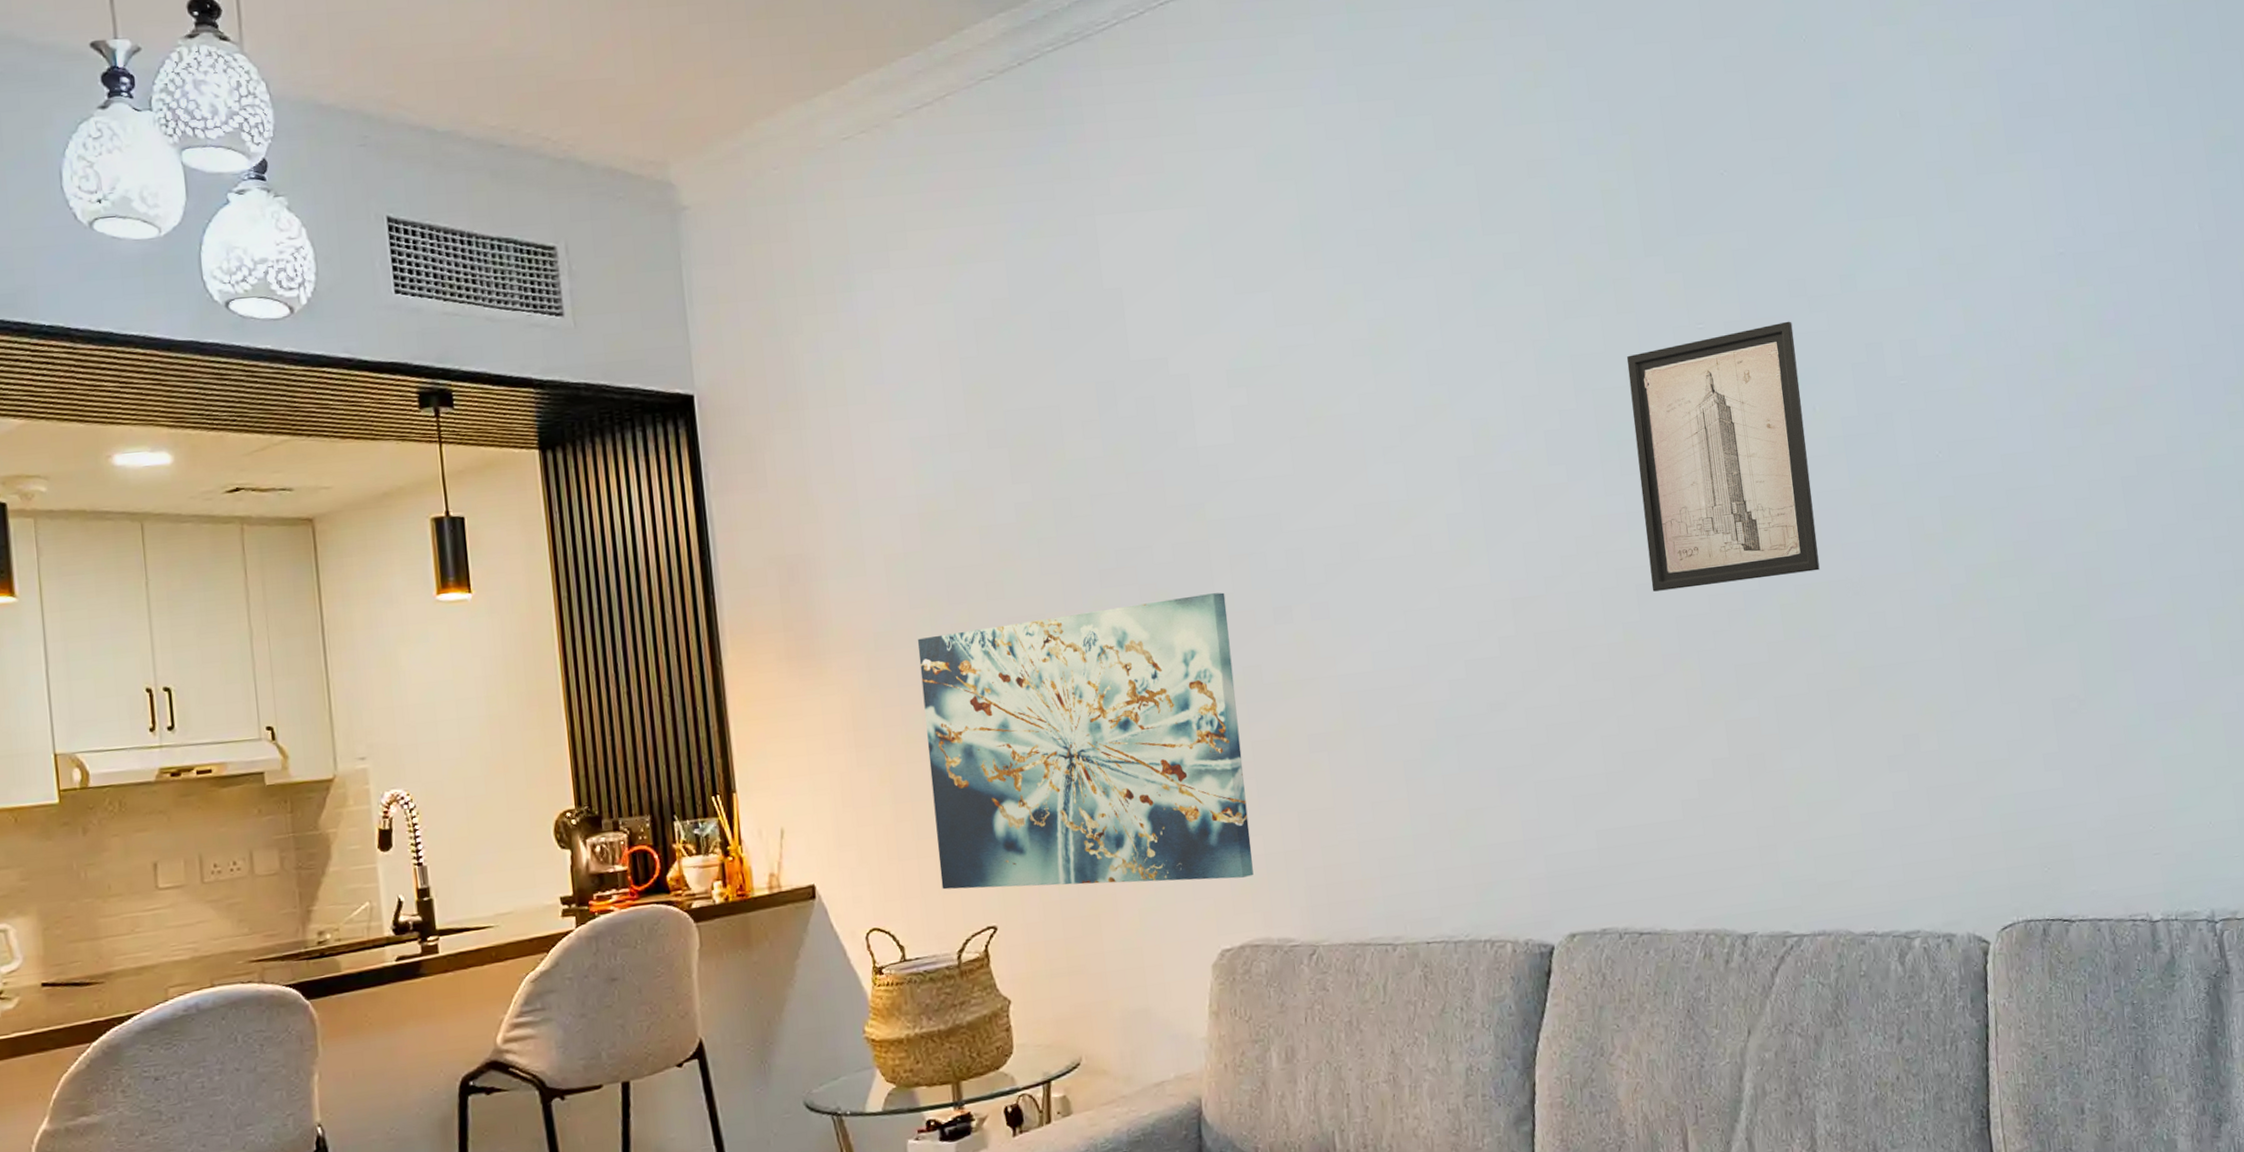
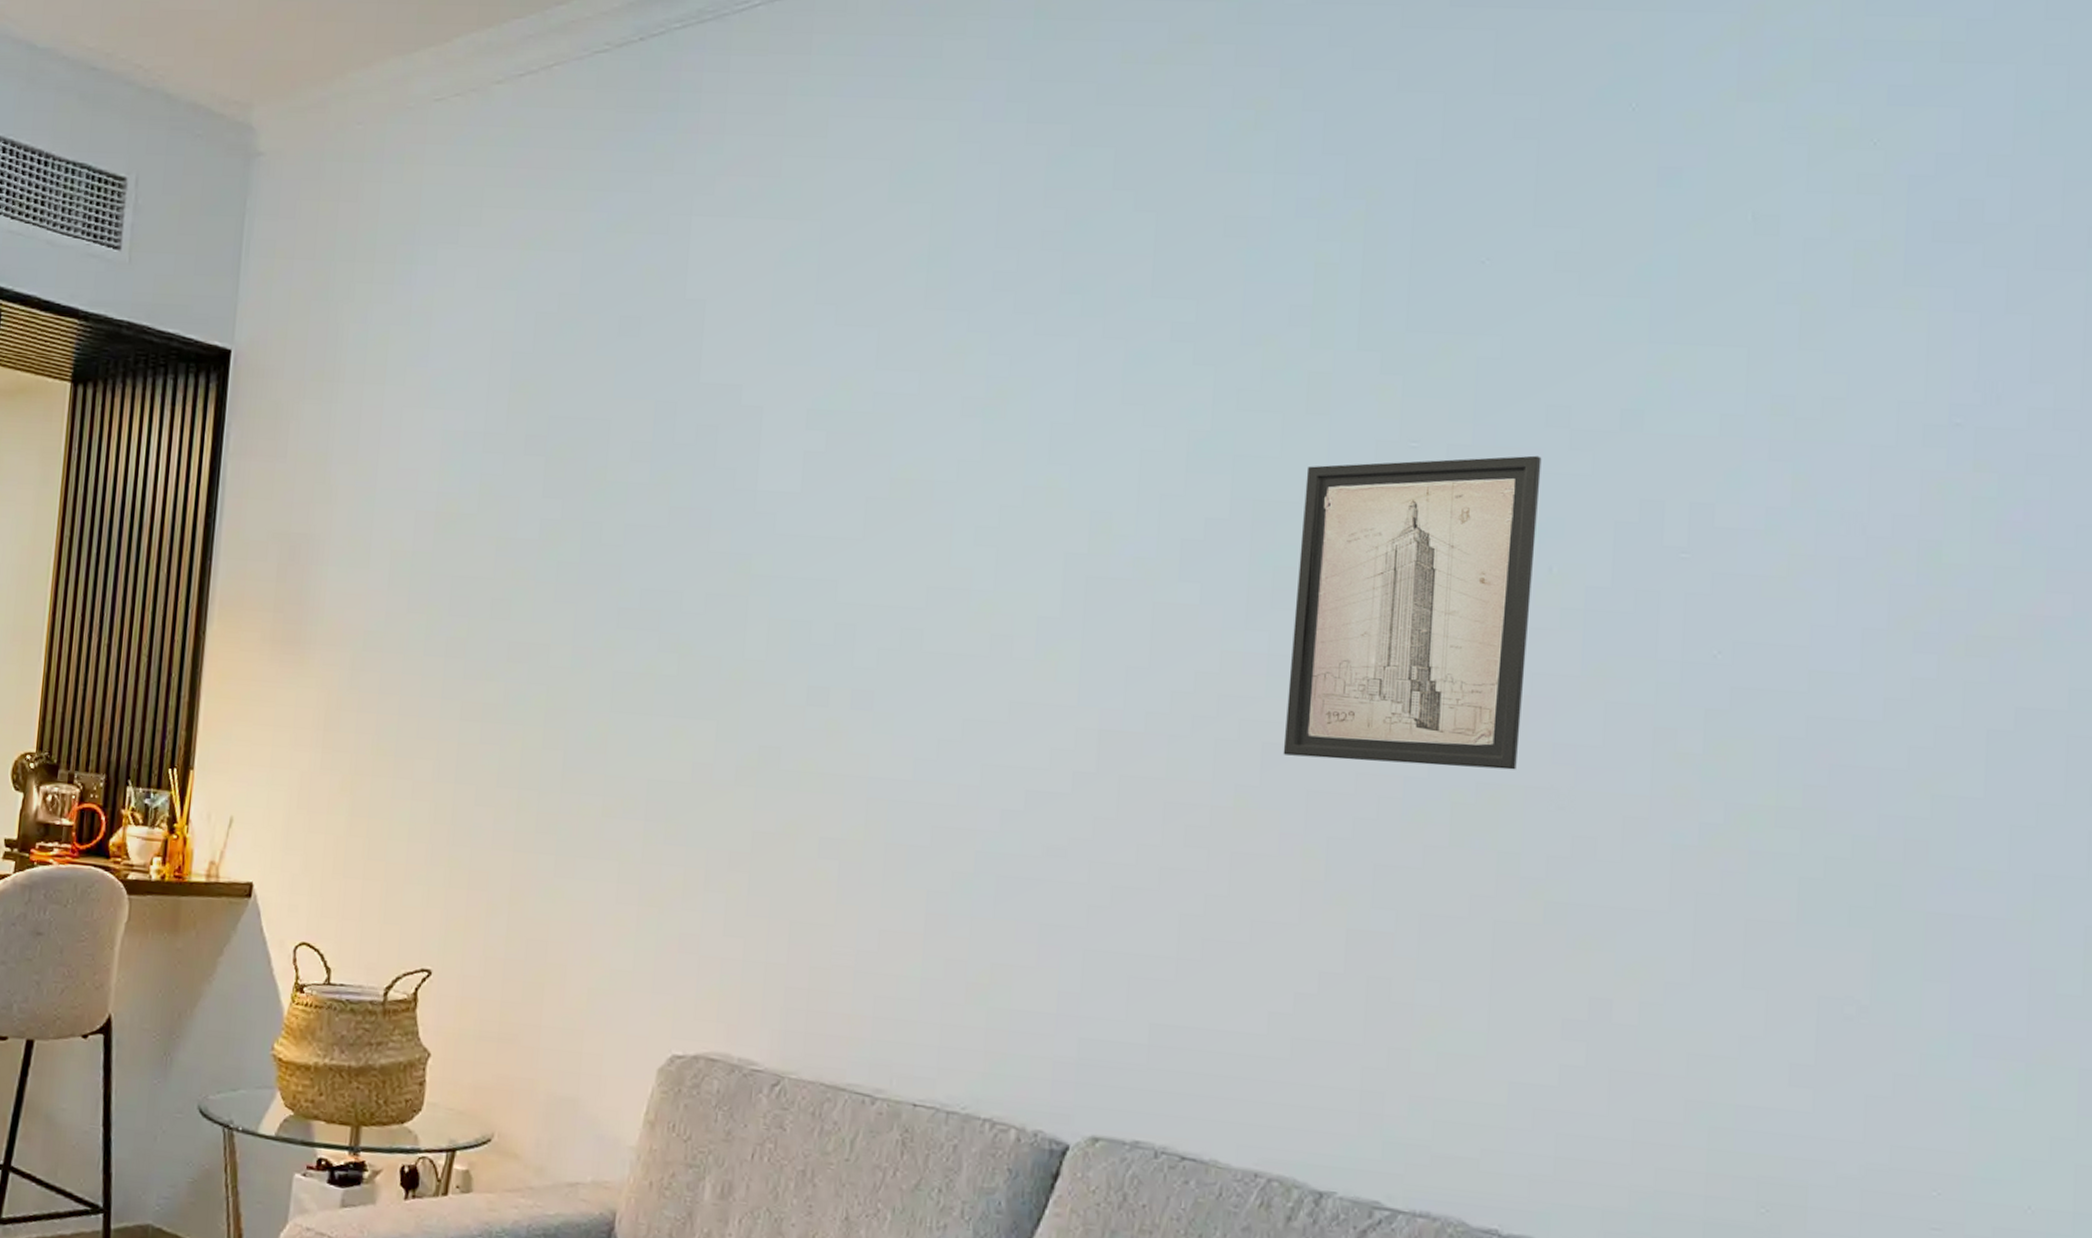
wall art: present [917,592,1254,890] -> none [382,646,755,981]

